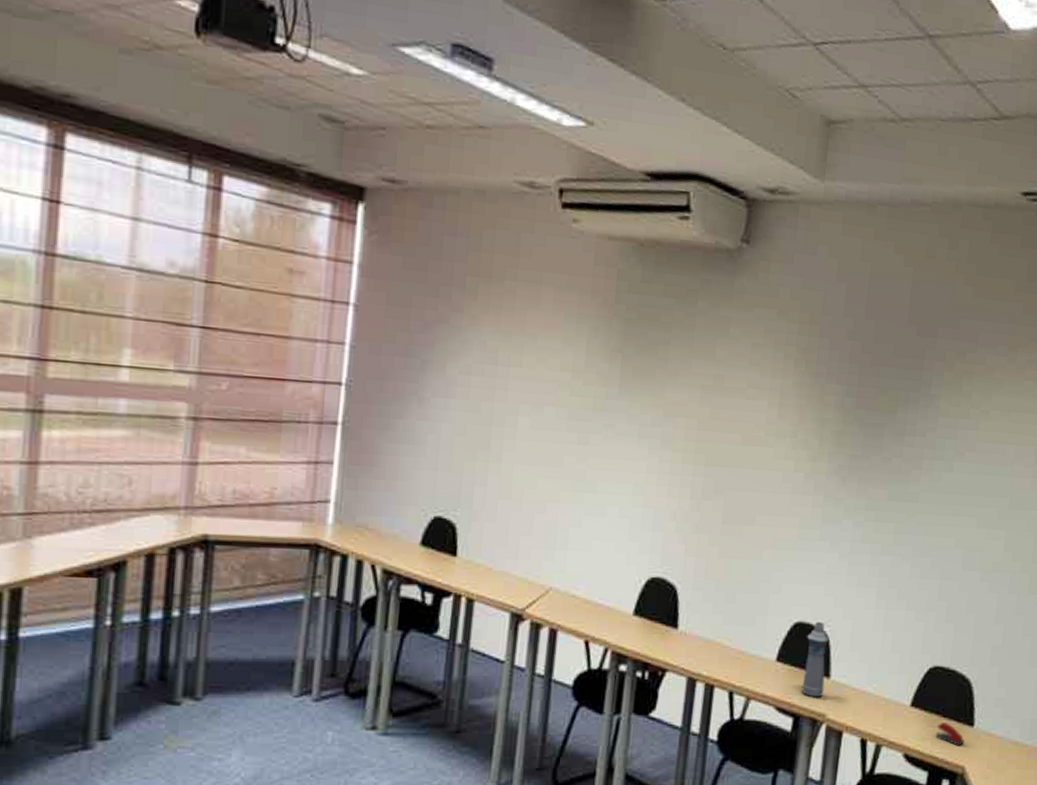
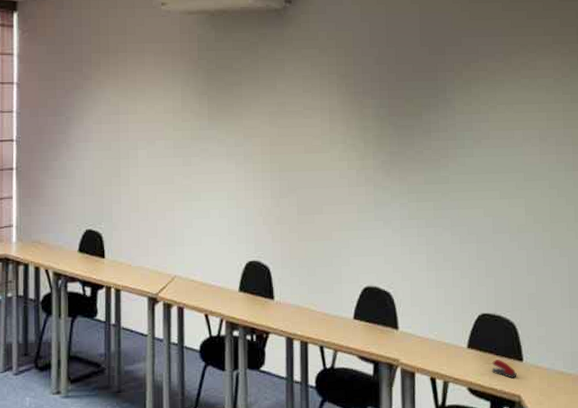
bottle: present [801,622,830,698] -> none [376,285,395,347]

